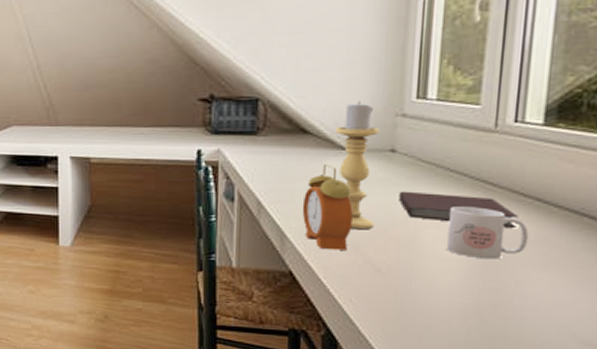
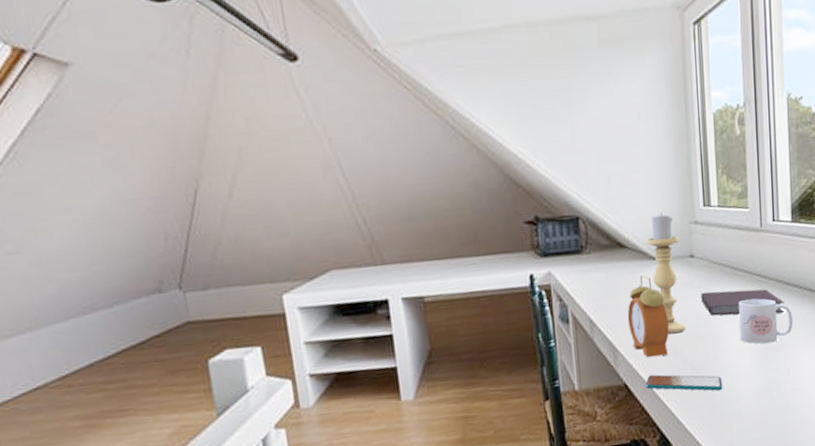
smartphone: none [315,267,415,299] -> present [646,374,723,391]

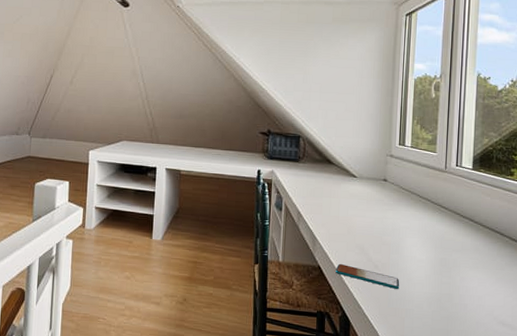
alarm clock: present [627,275,669,358] -> none [327,187,360,251]
candle holder: present [646,212,686,334] -> none [350,143,377,236]
notebook: present [701,289,784,316] -> none [389,209,460,240]
mug: present [739,298,794,344] -> none [418,222,467,262]

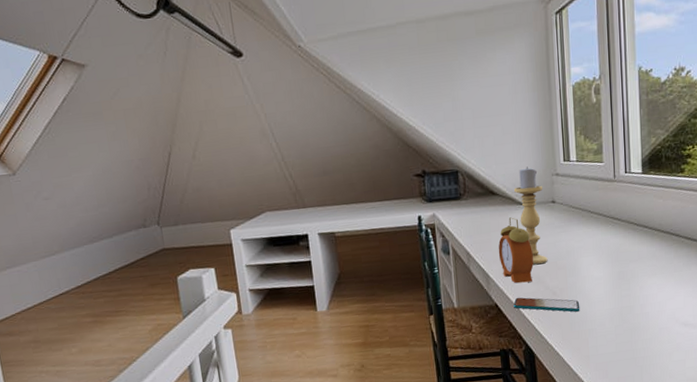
alarm clock: none [327,187,360,251] -> present [498,217,534,284]
candle holder: none [350,143,377,236] -> present [514,166,548,264]

